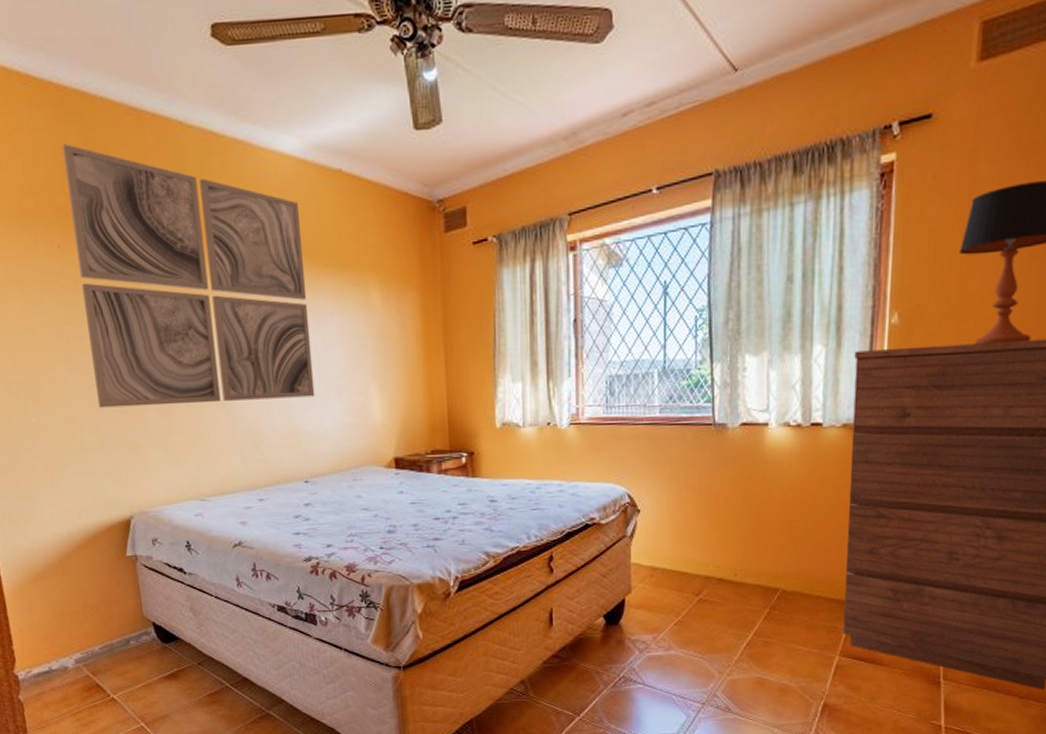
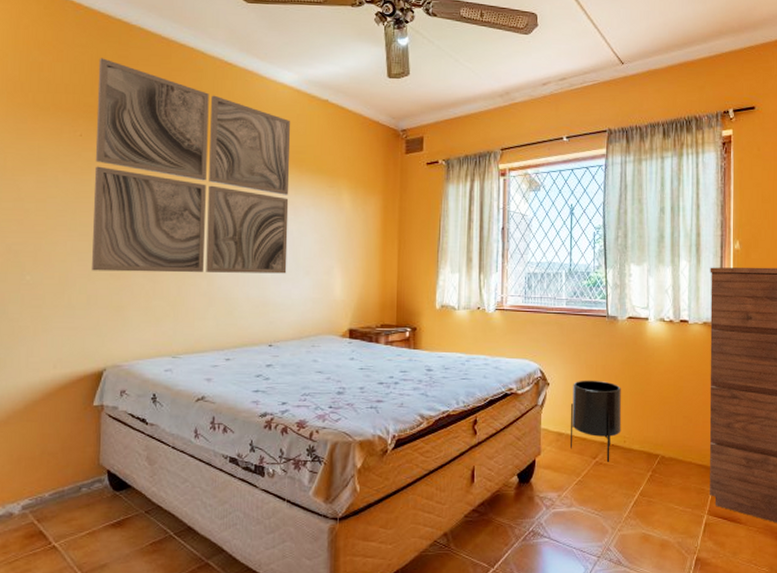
planter: none [666,503,733,599] -> present [570,380,622,462]

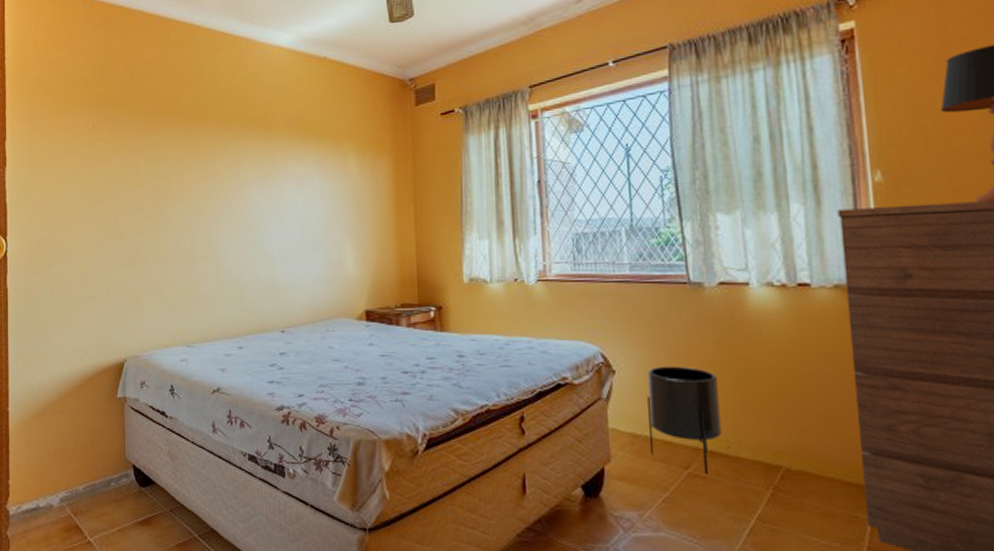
wall art: present [92,58,291,274] -> none [105,46,295,260]

